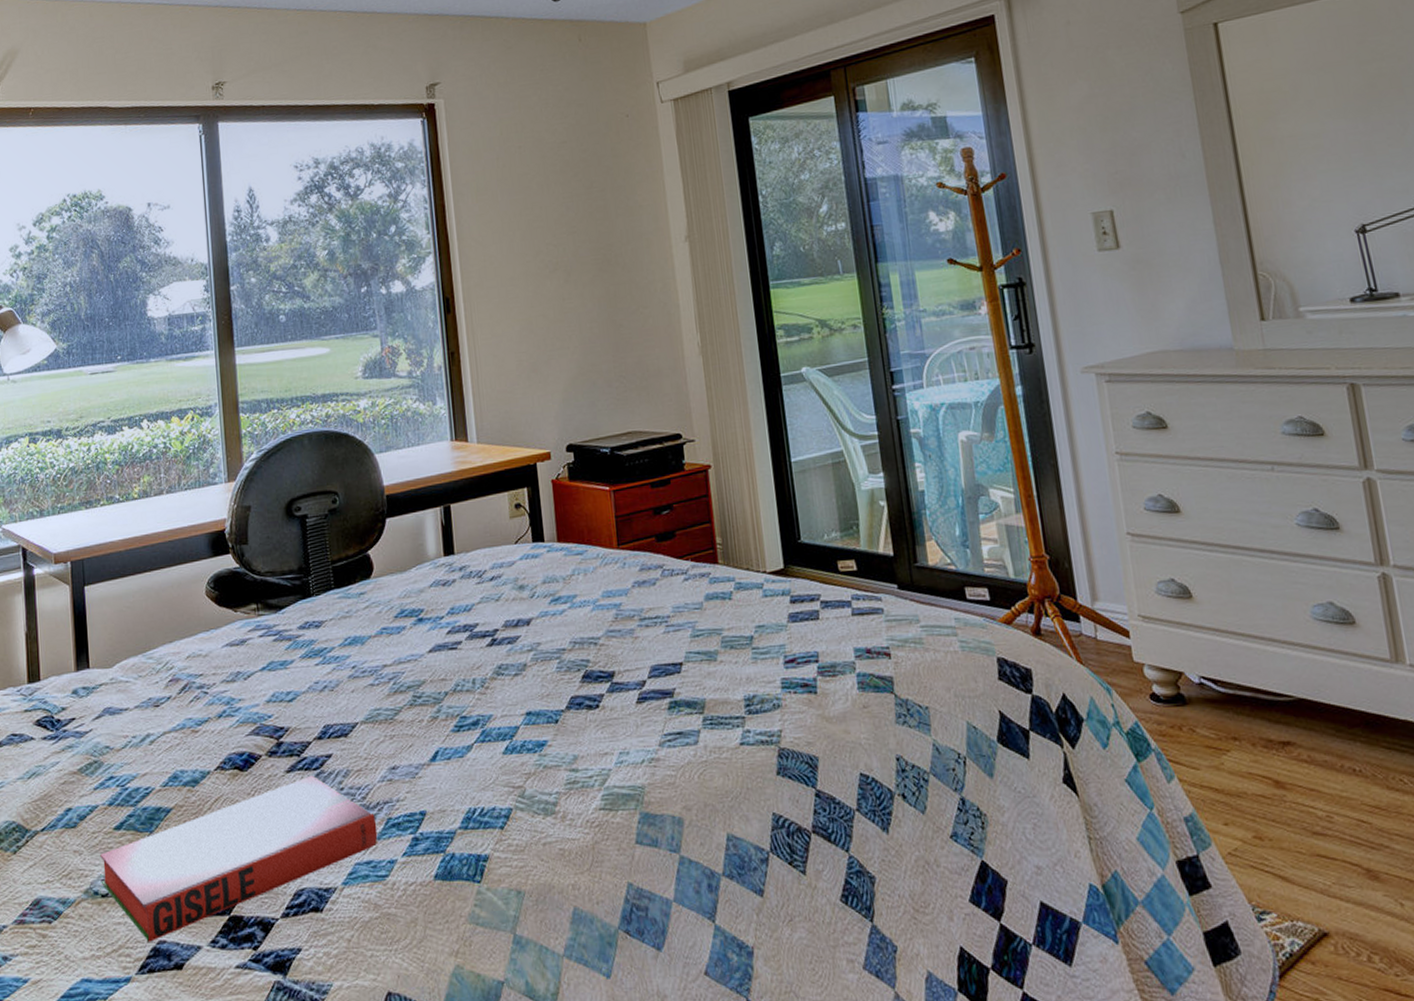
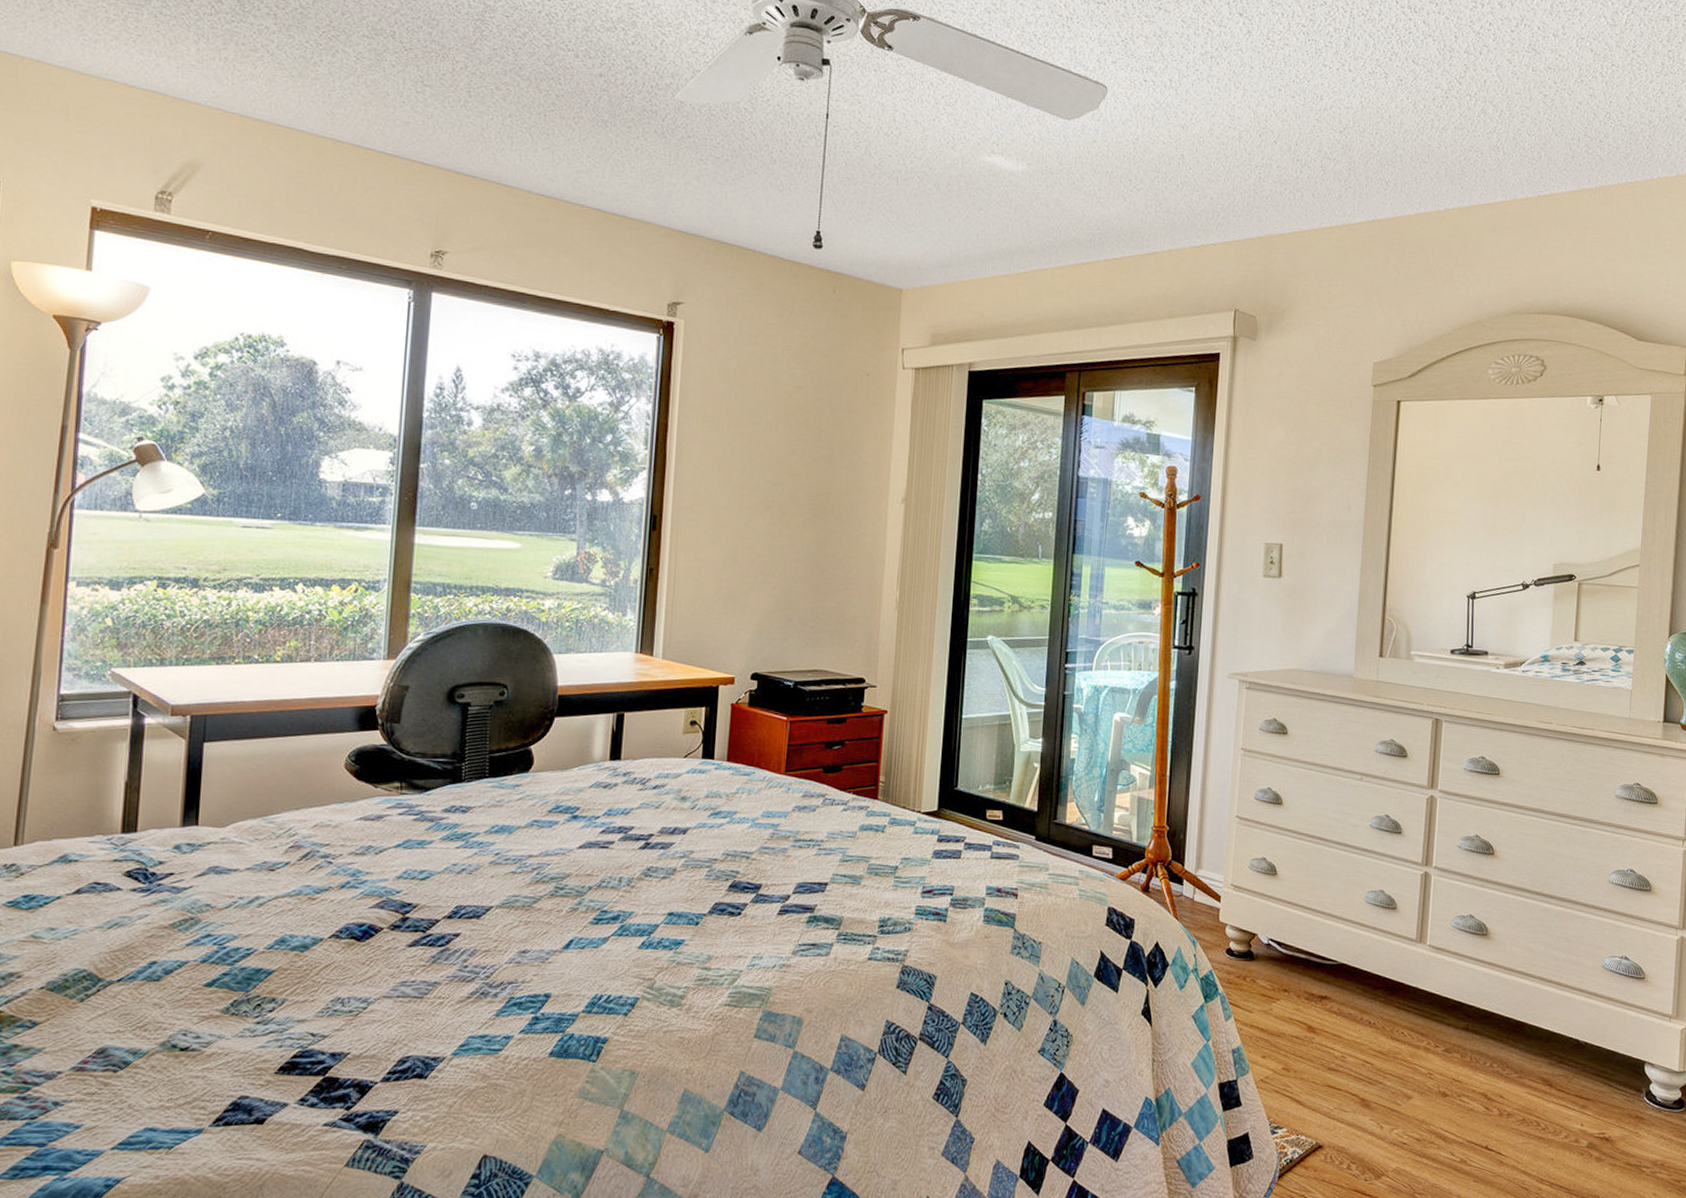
hardback book: present [100,775,378,942] -> none [182,951,498,1097]

